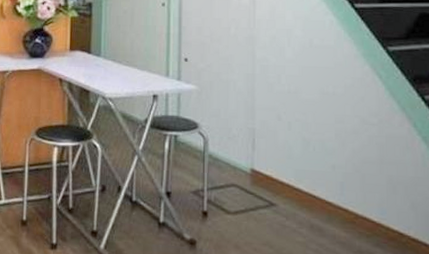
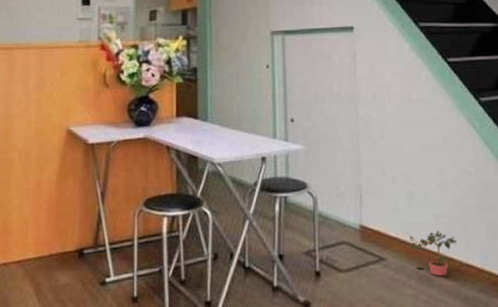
potted plant: none [302,180,353,229] -> present [409,230,457,278]

